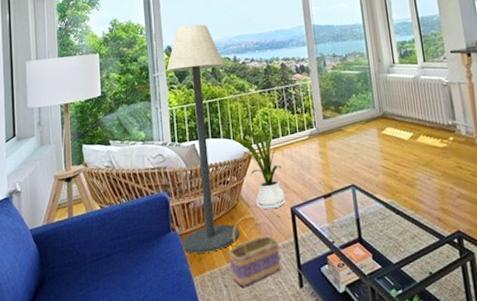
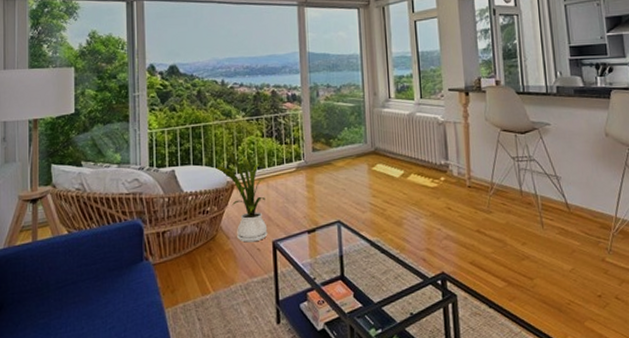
floor lamp: present [166,24,240,254] -> none [148,42,218,285]
basket: present [228,215,280,286] -> none [204,247,259,320]

